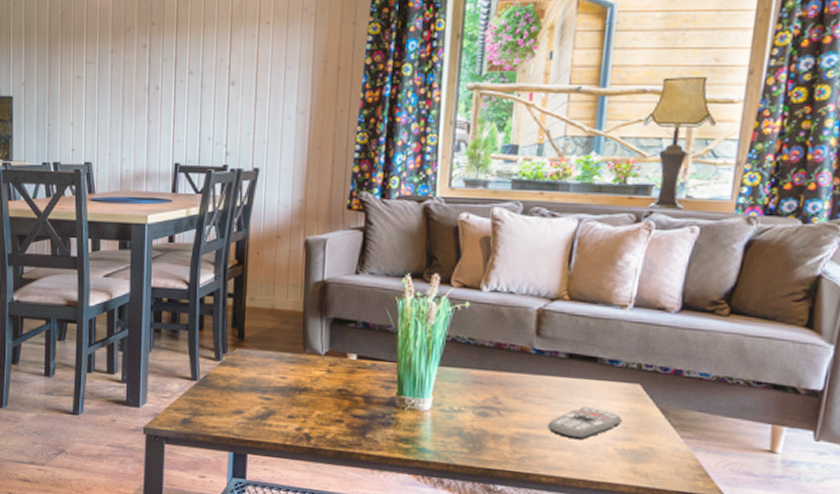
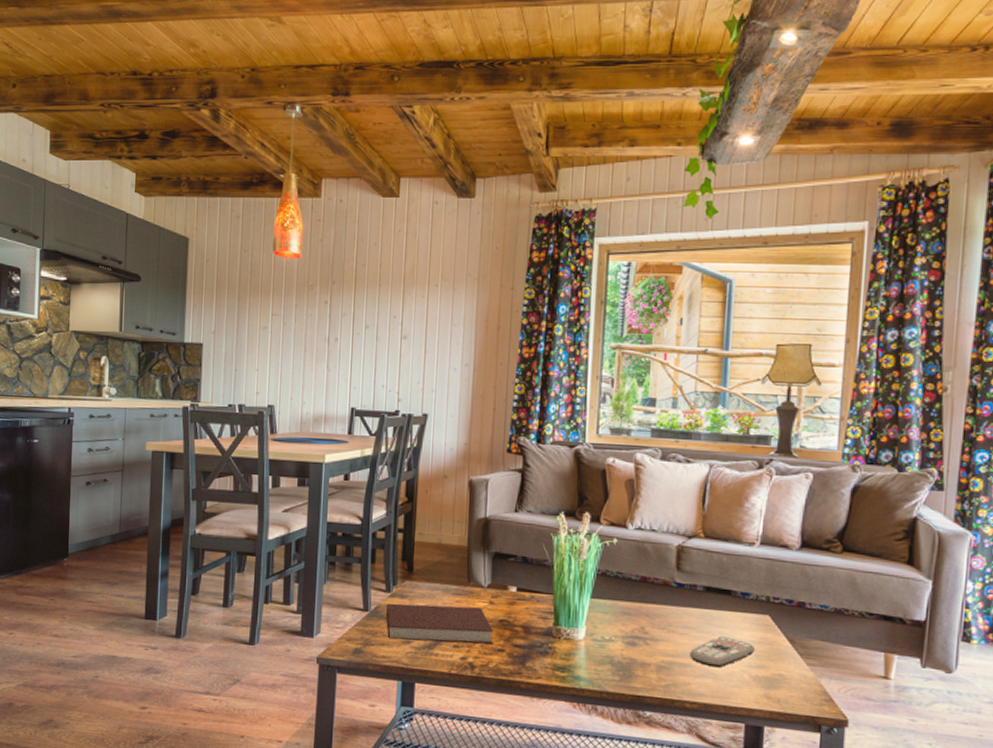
notebook: none [216,372,332,415] -> present [386,603,494,645]

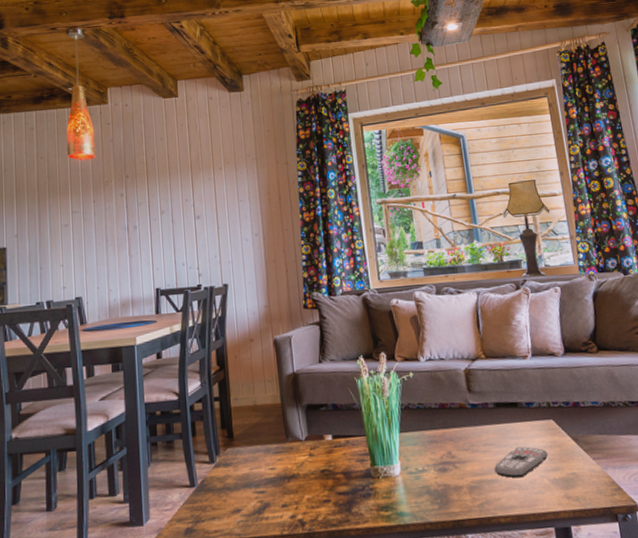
notebook: present [386,603,494,645] -> none [212,462,319,512]

